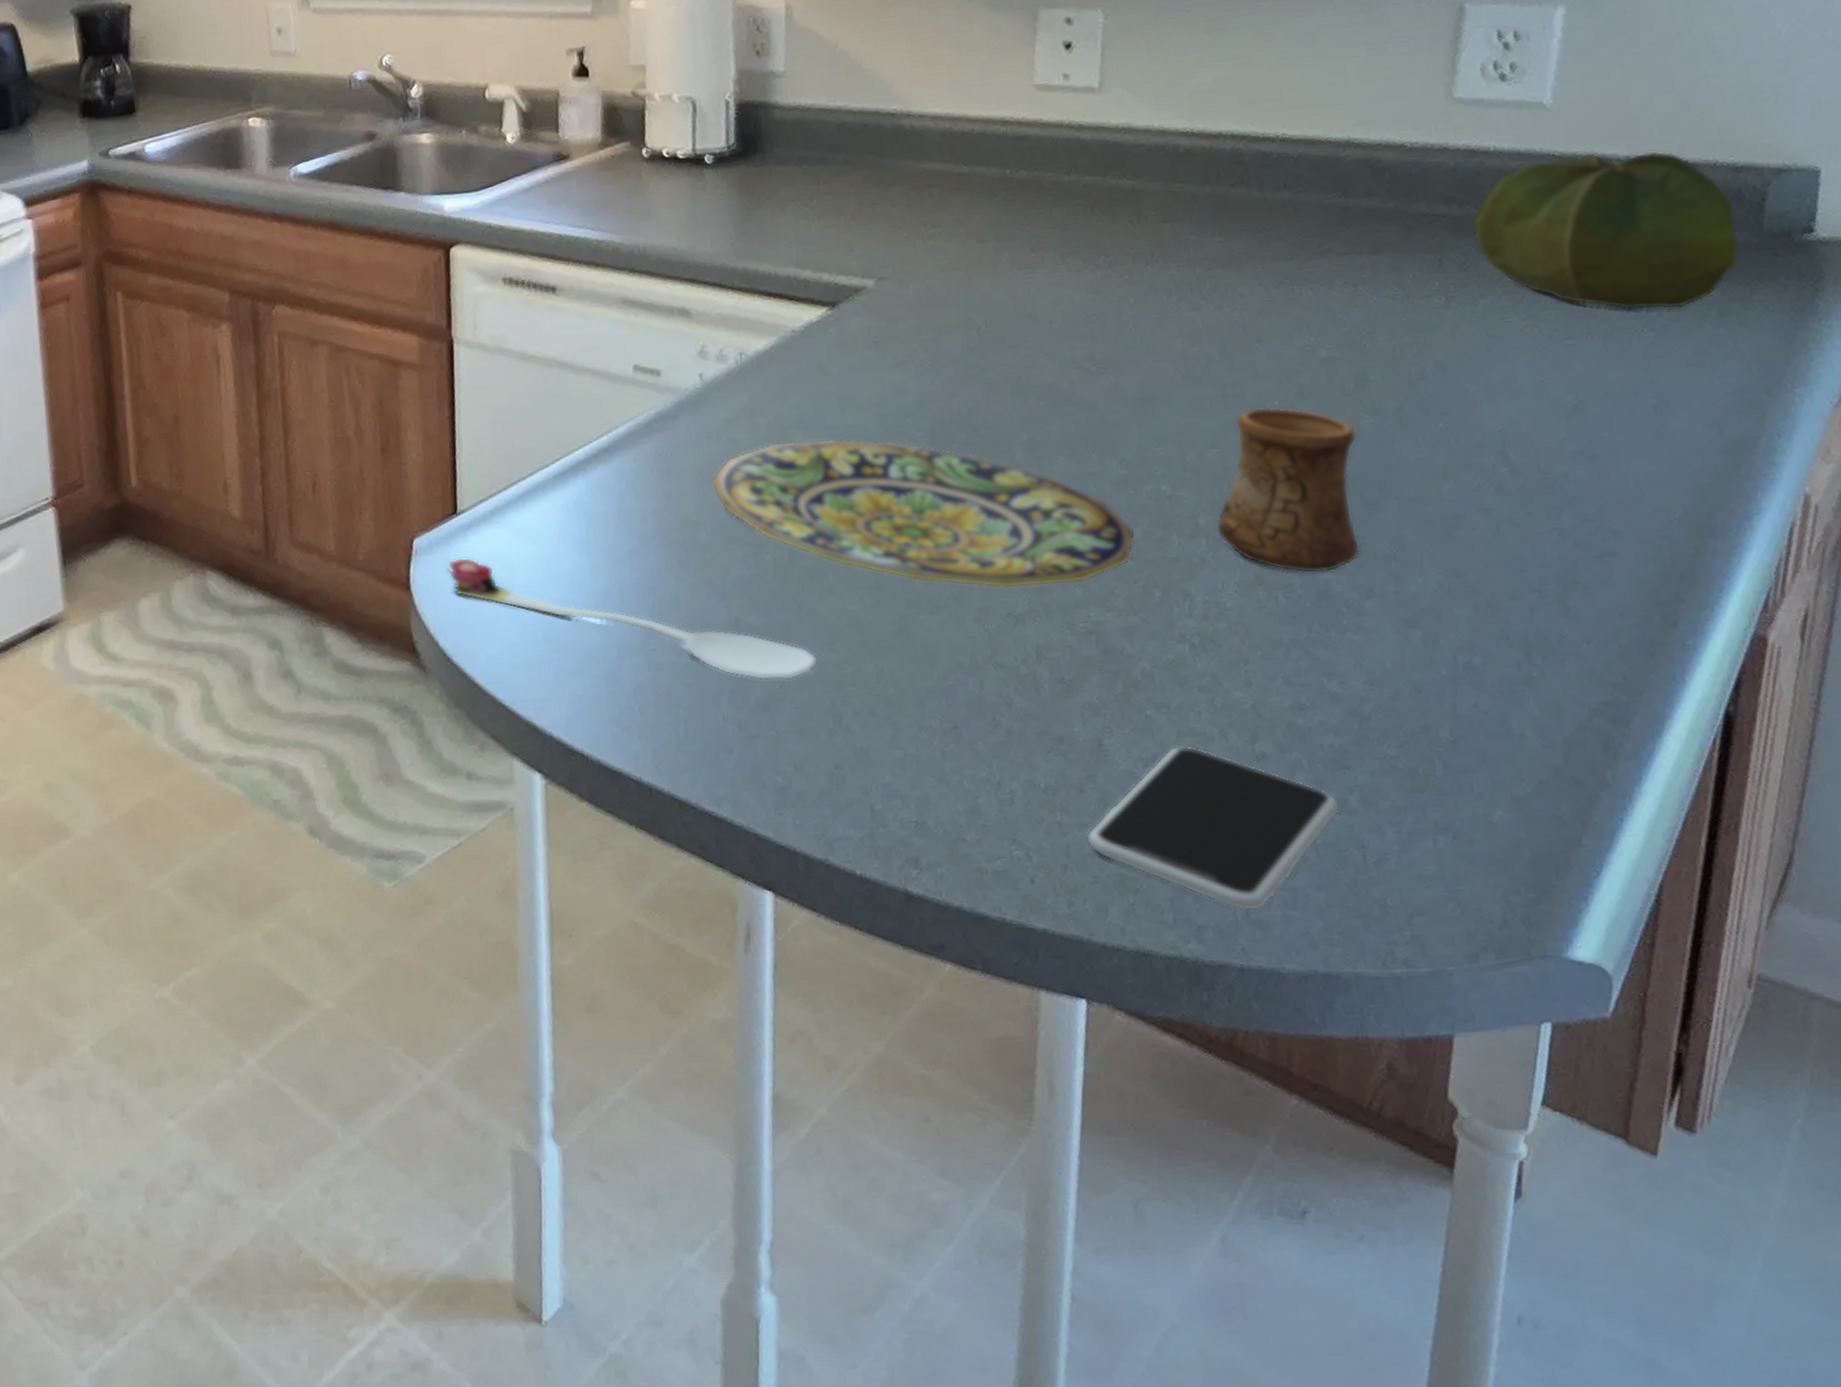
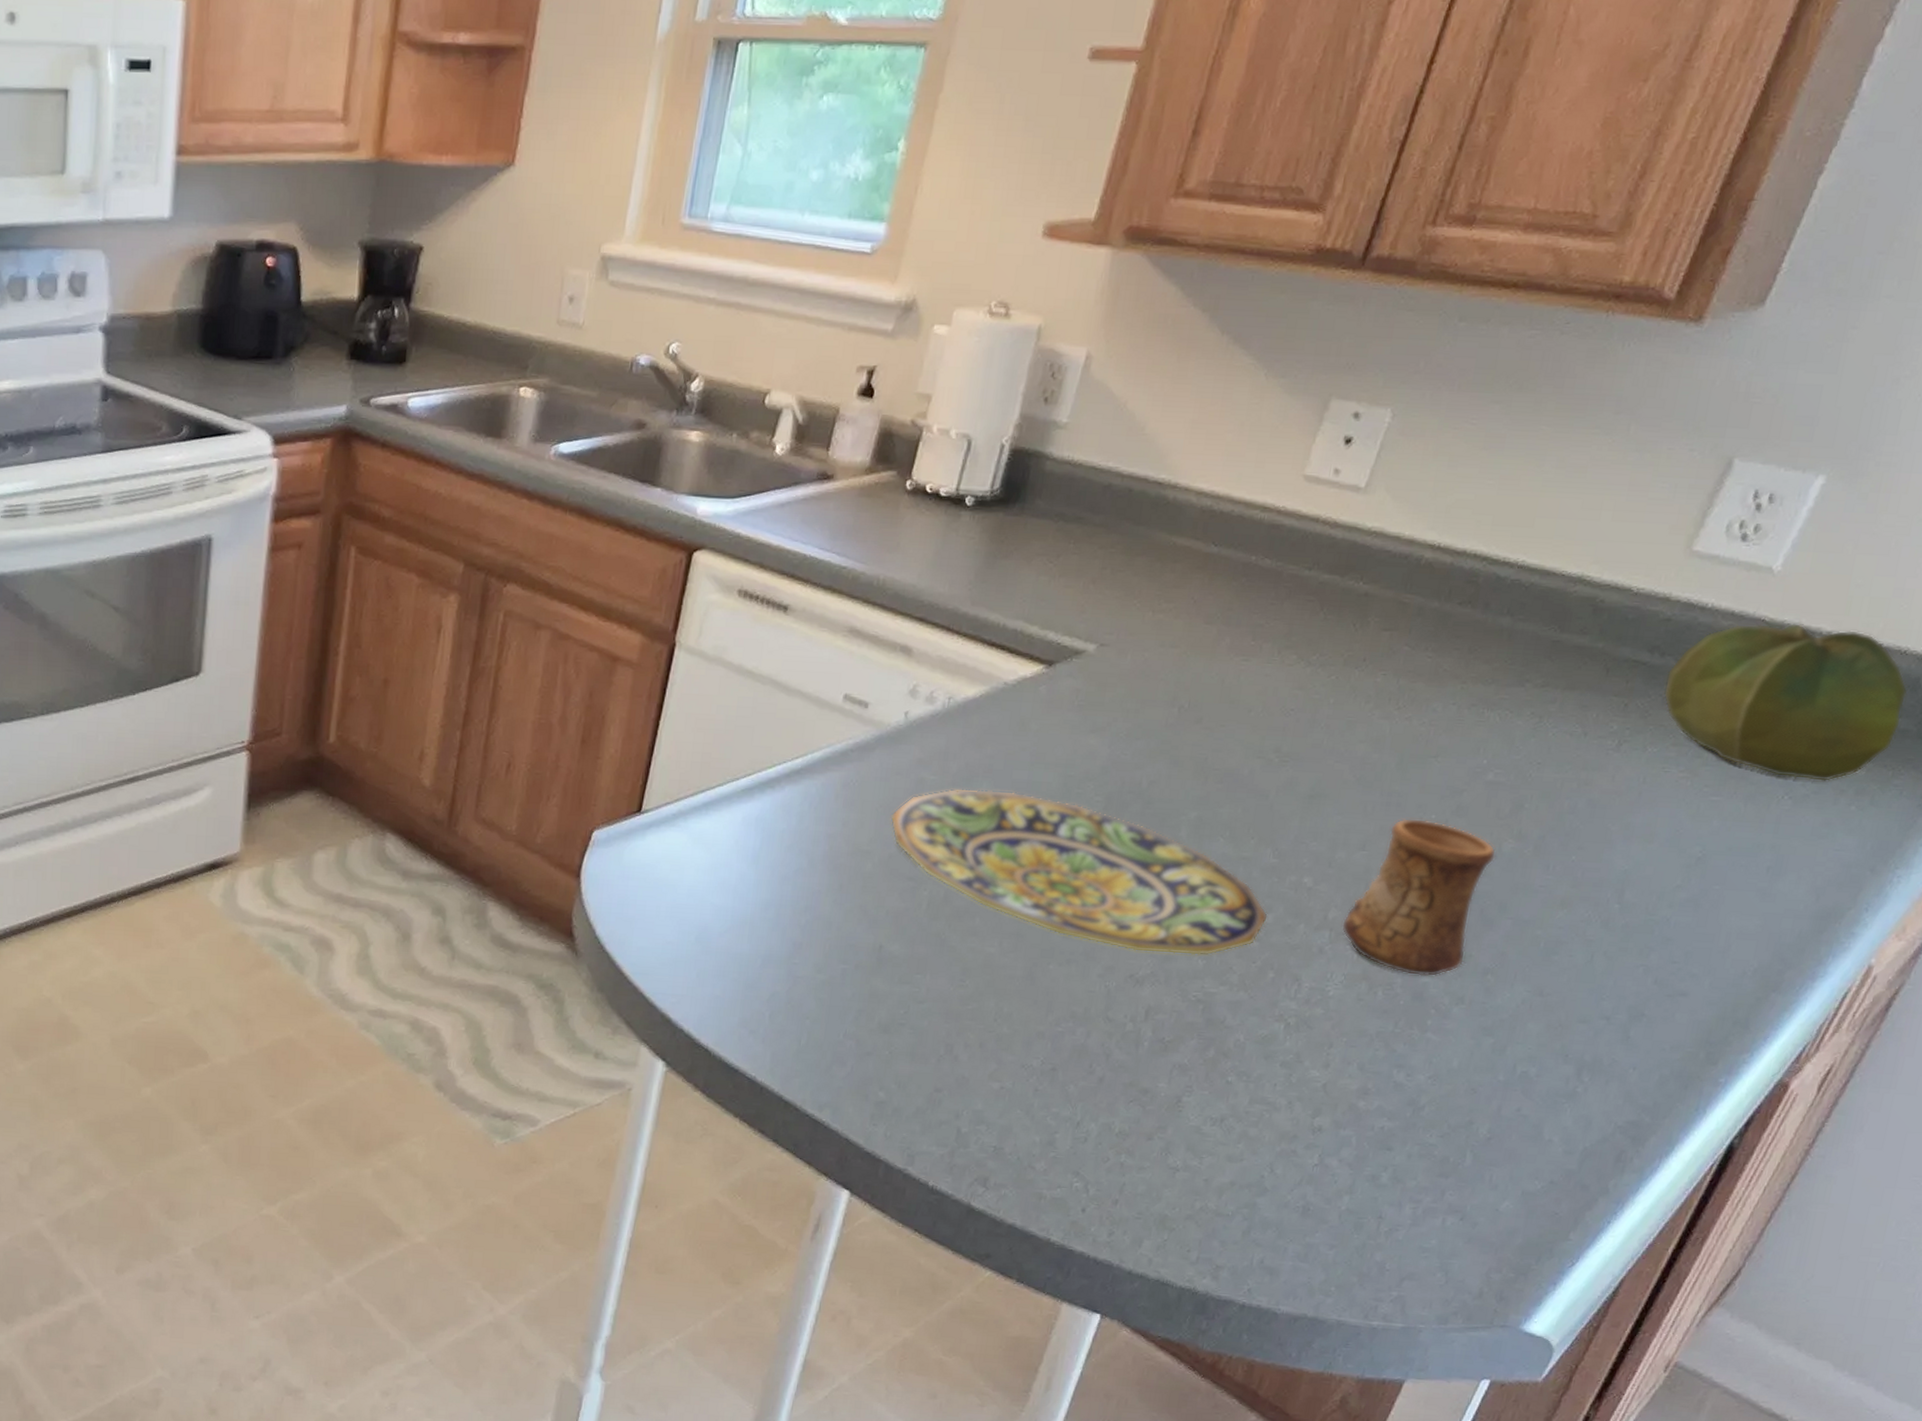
spoon: present [446,557,819,681] -> none [618,854,946,1007]
smartphone: present [1086,745,1341,912] -> none [1141,1110,1373,1259]

